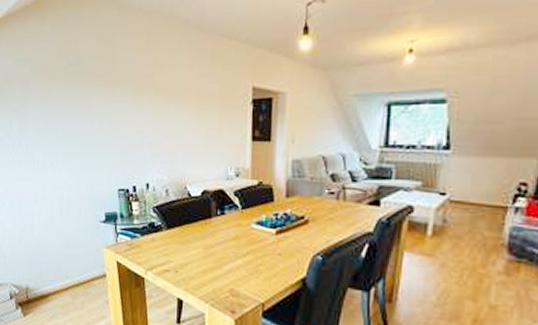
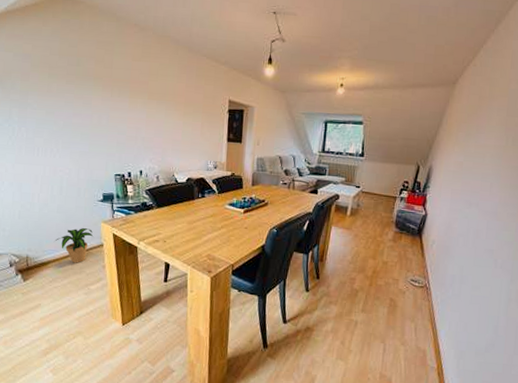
potted plant: none [55,254,96,297] -> present [55,228,94,263]

